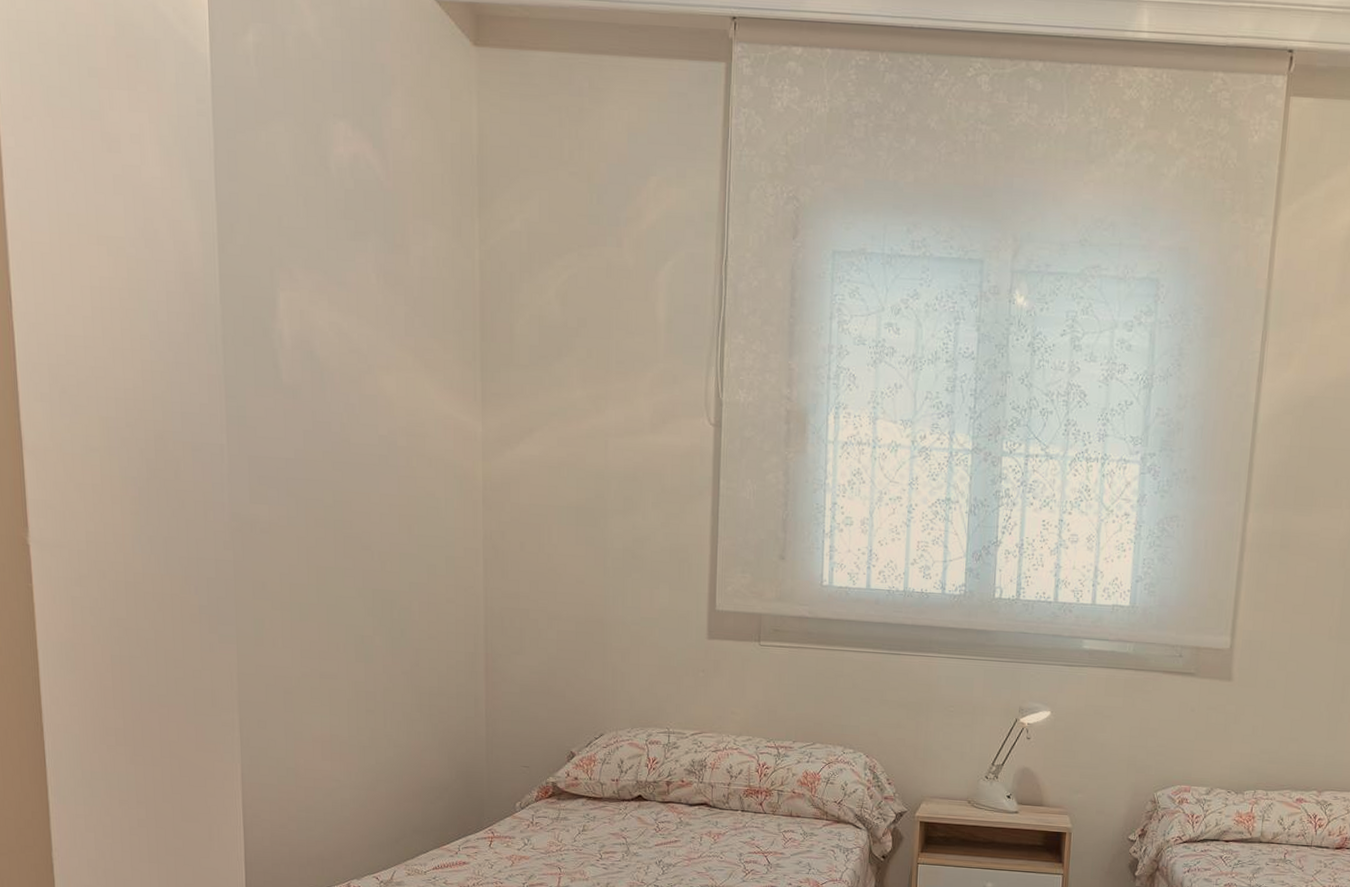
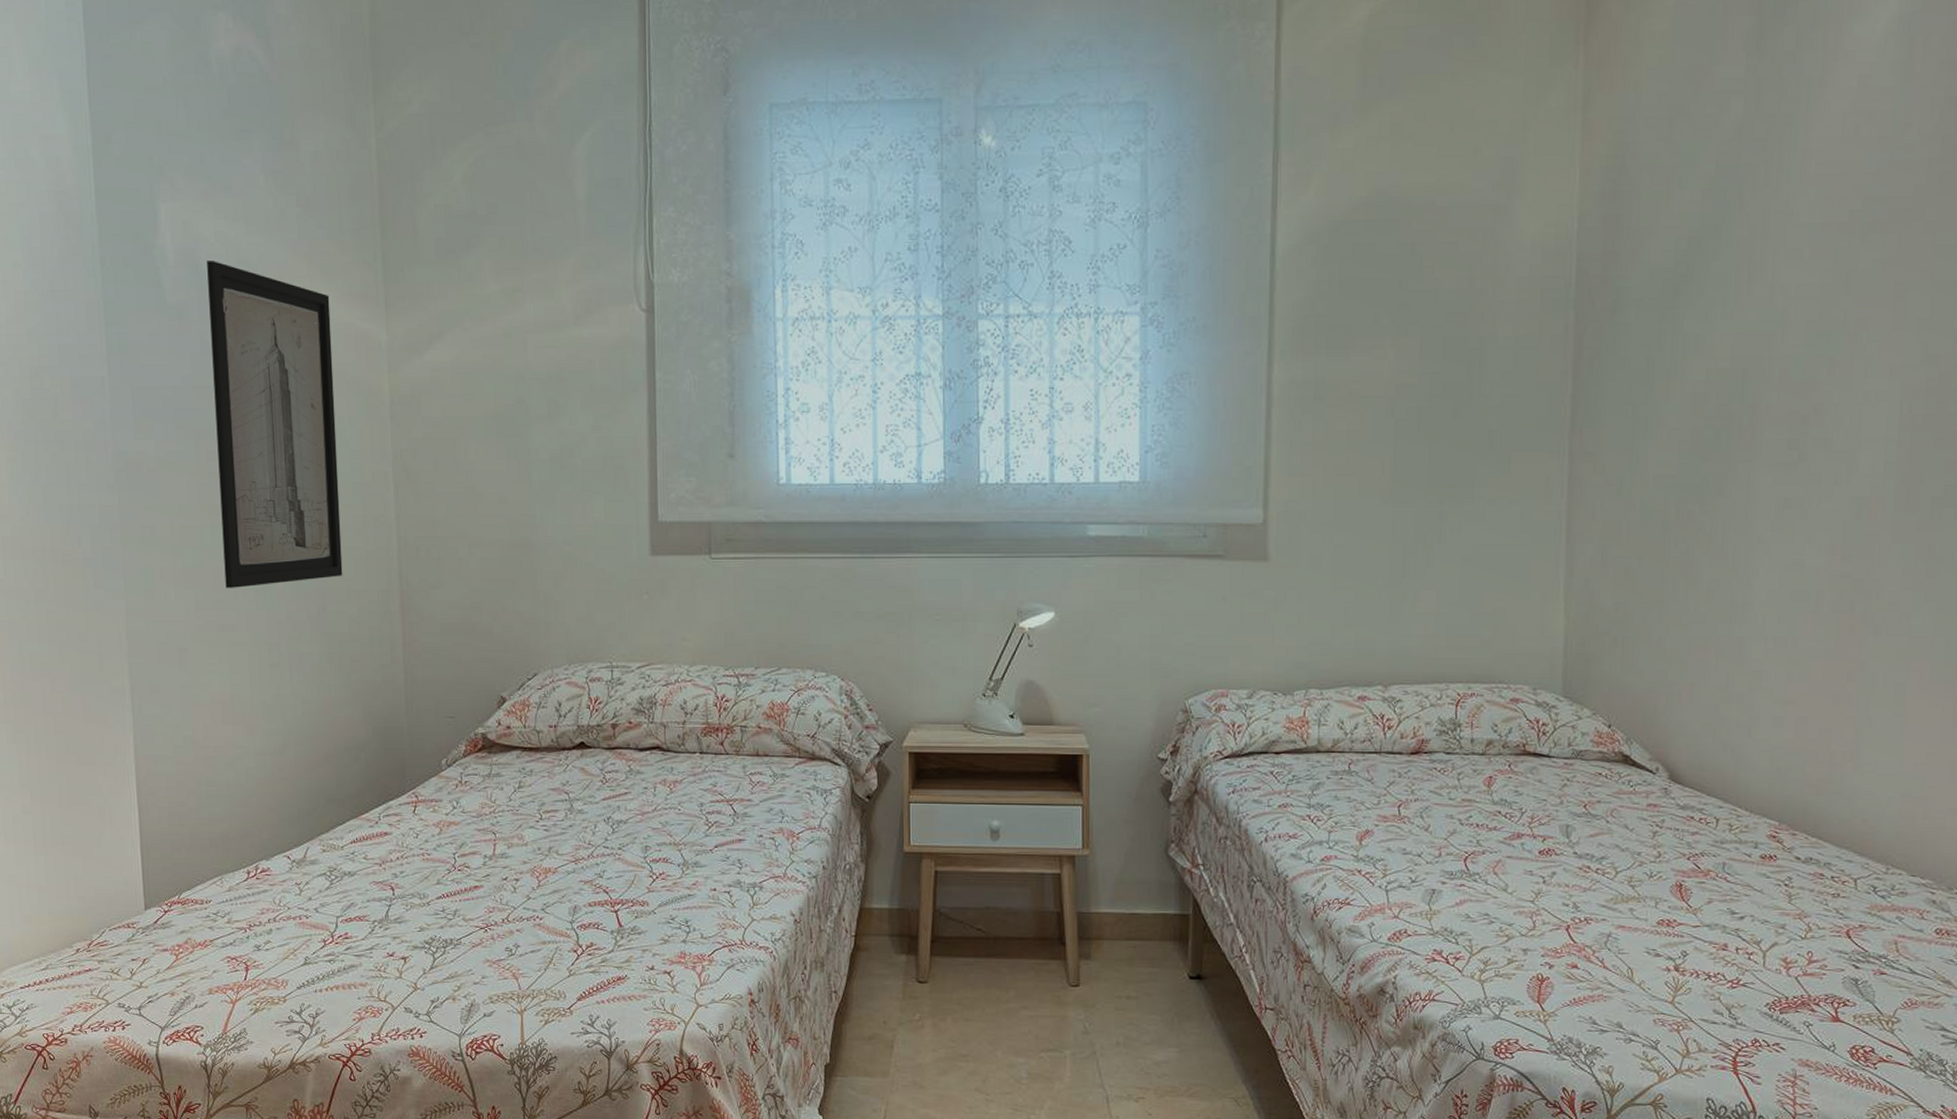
wall art: none [321,347,435,642] -> present [207,261,343,588]

